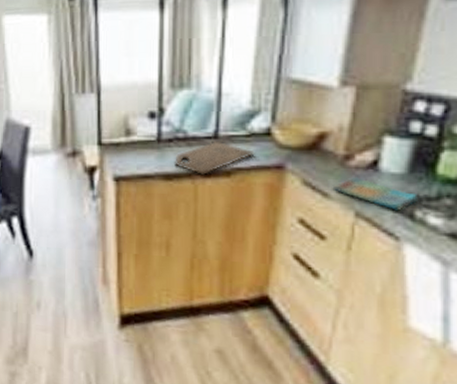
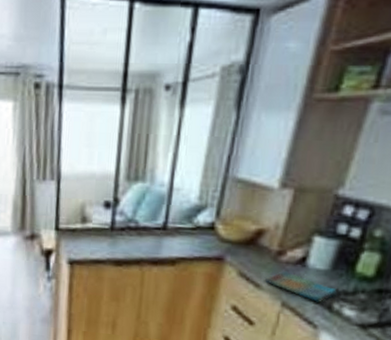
cutting board: present [175,140,257,175] -> none [125,231,200,262]

